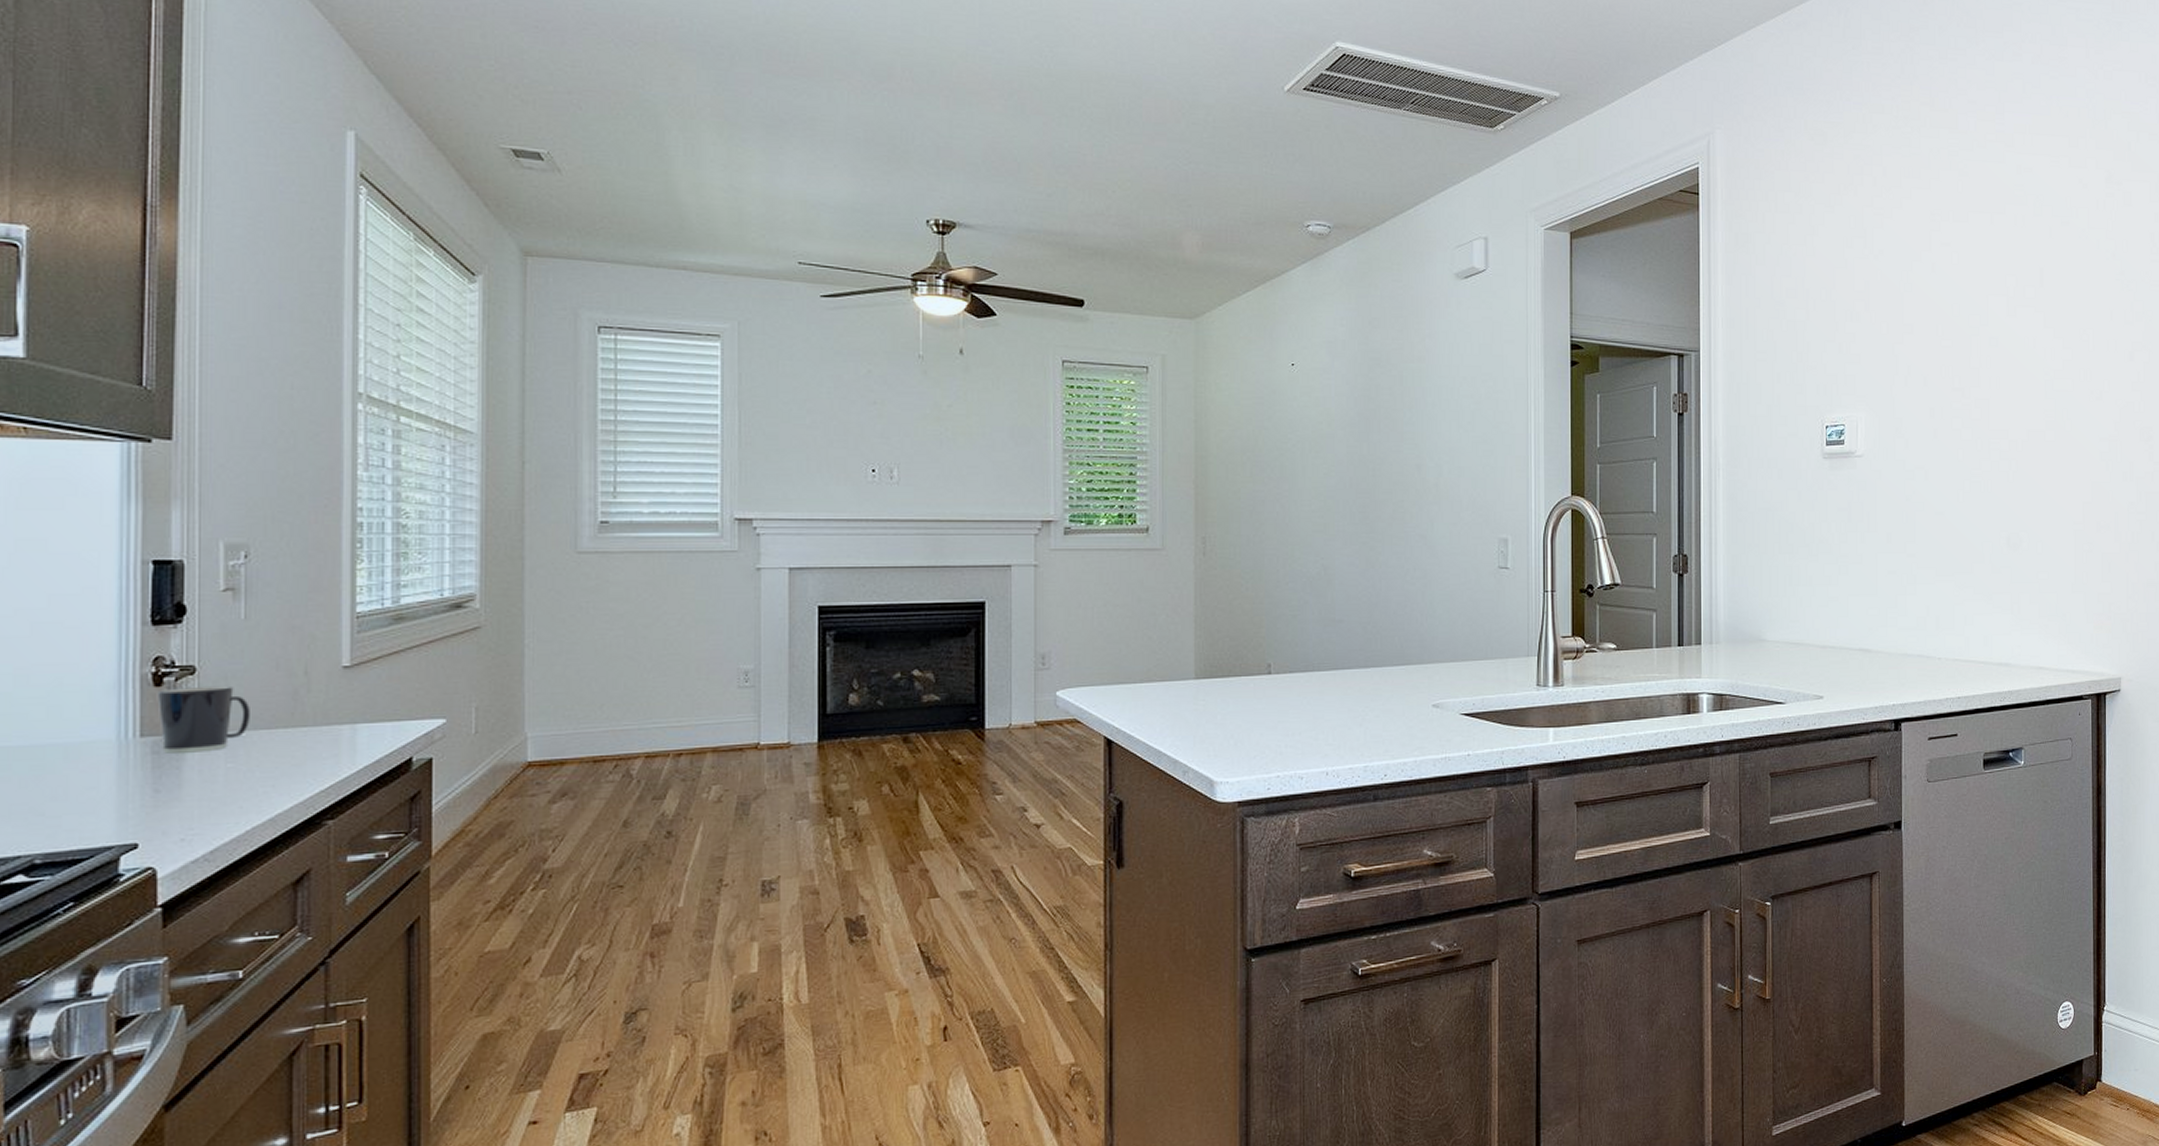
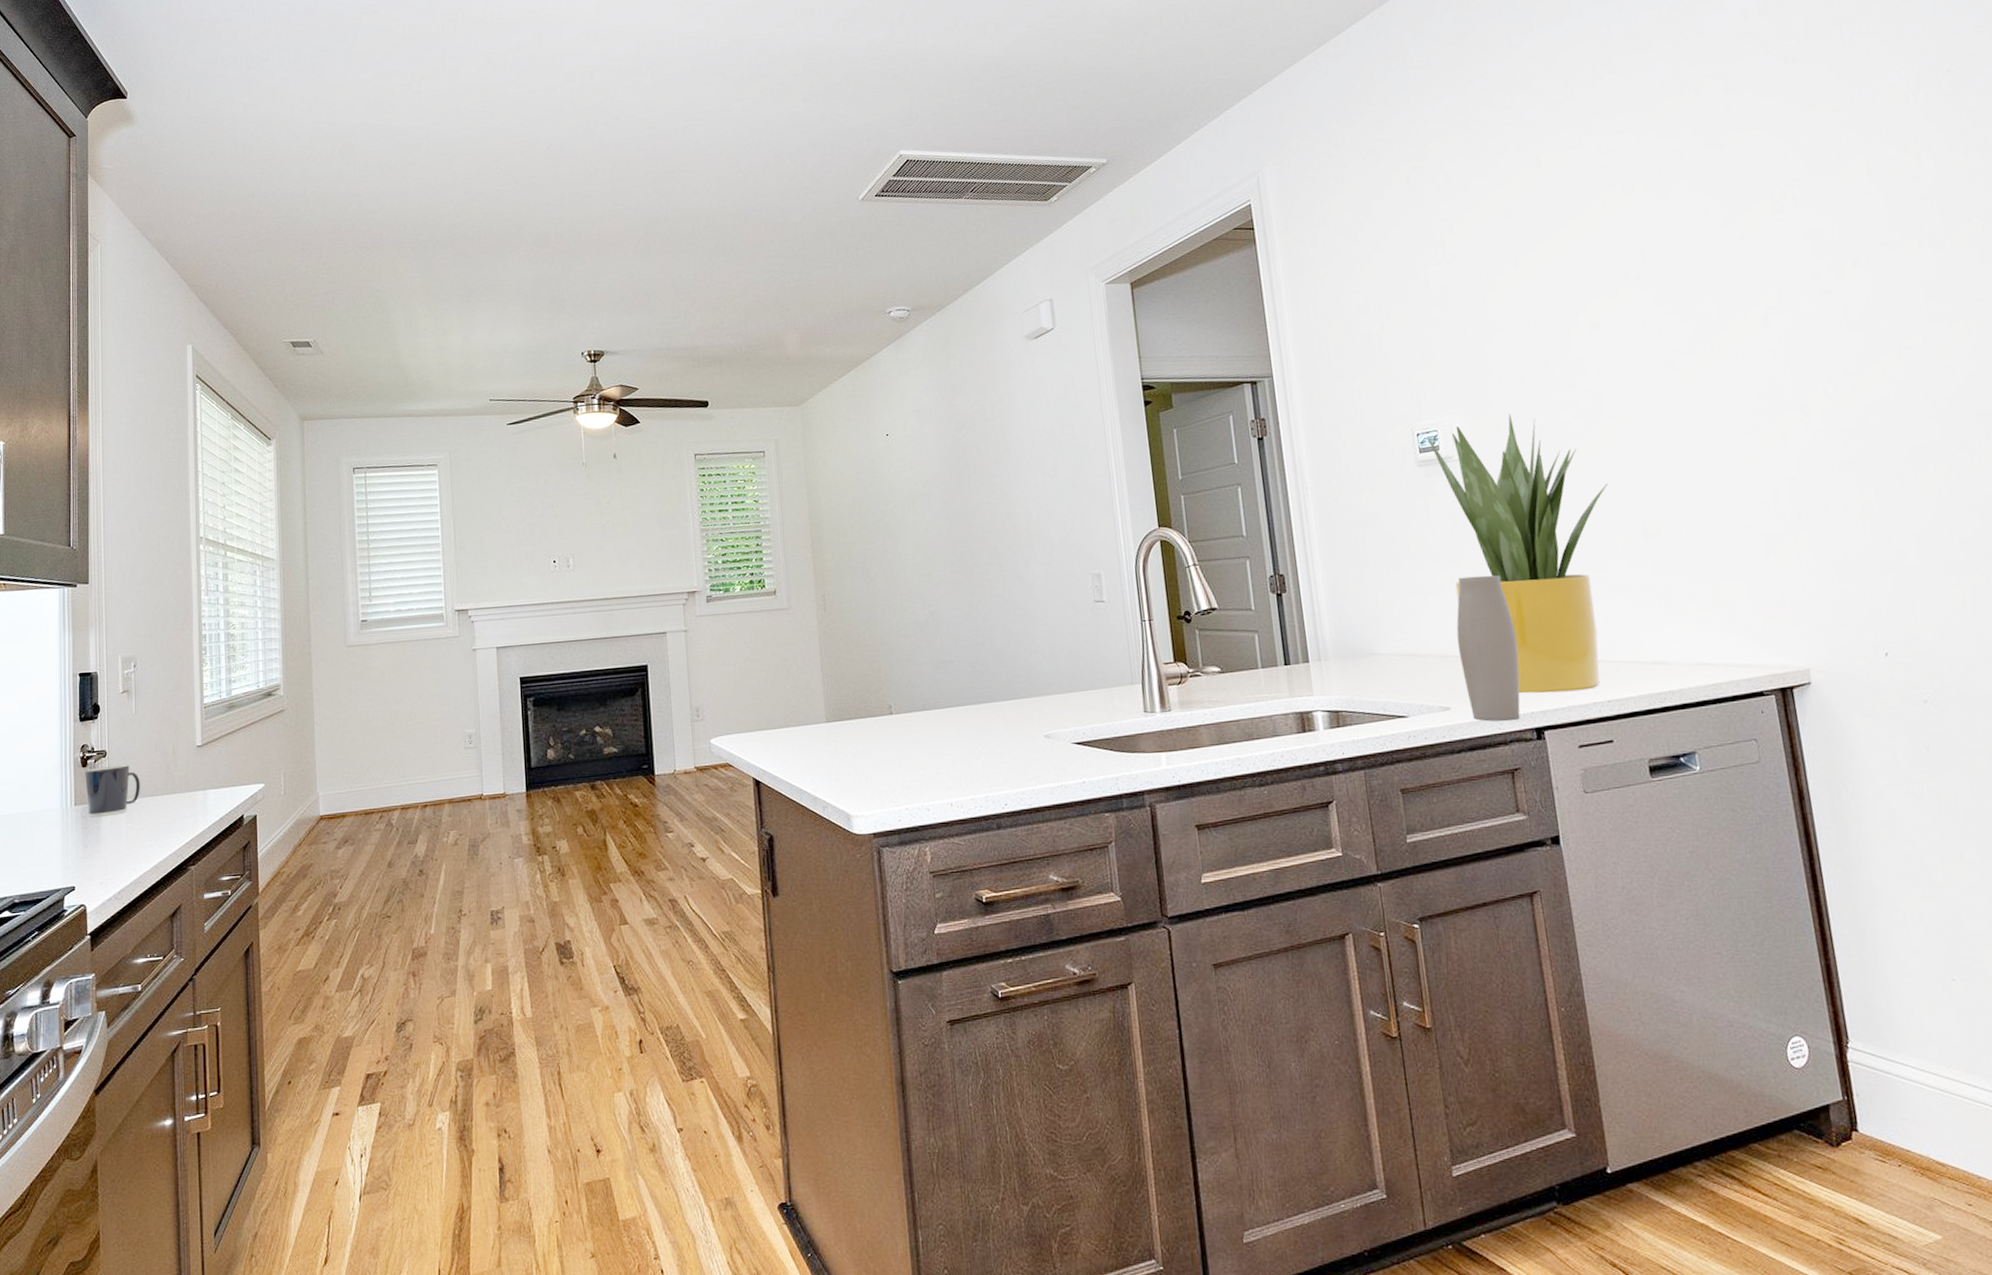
planter: none [1834,416,1984,687] -> present [1427,414,1608,694]
vase: none [1837,571,1889,713] -> present [1456,575,1521,722]

